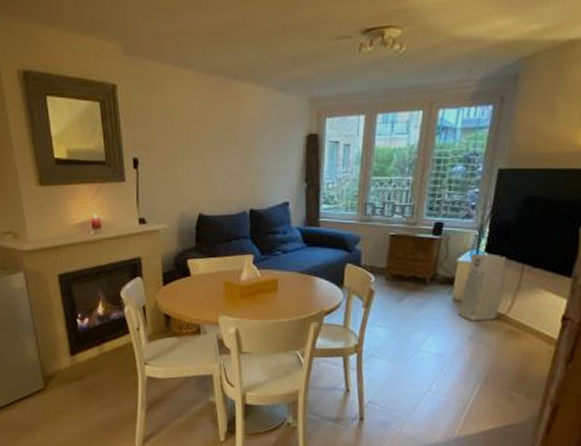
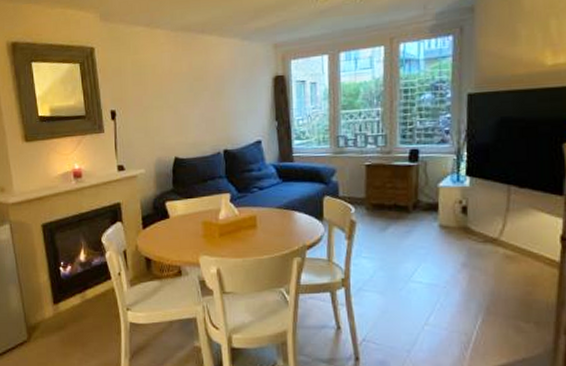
air purifier: present [457,254,507,321] -> none [446,177,493,247]

